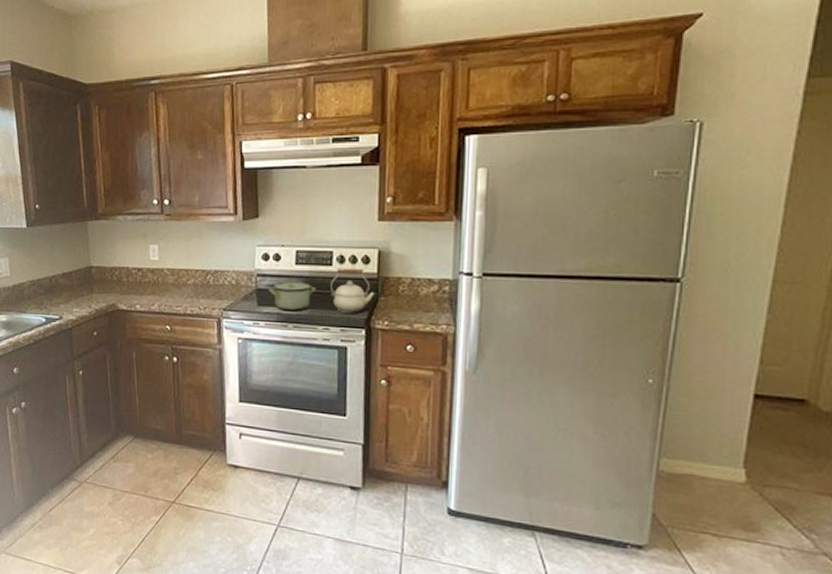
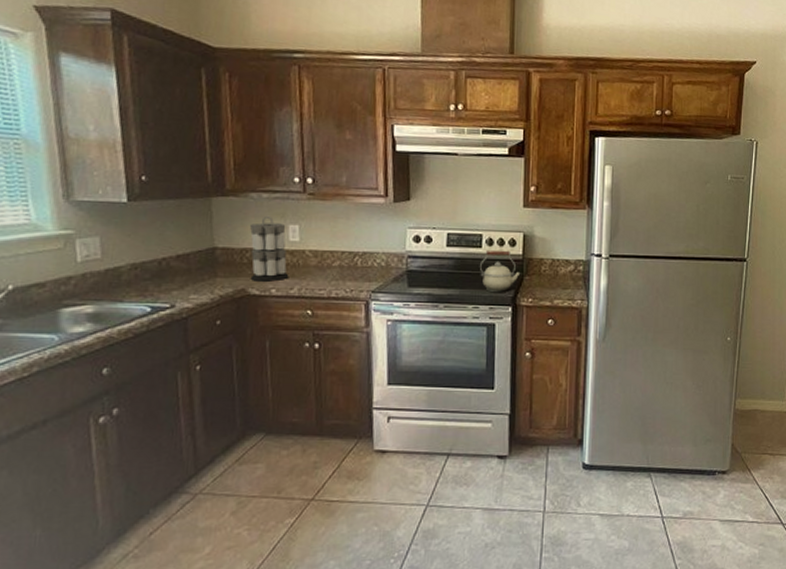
spice rack: none [117,236,151,298] -> present [249,215,289,282]
cooking pot: present [268,282,317,312] -> none [419,263,467,292]

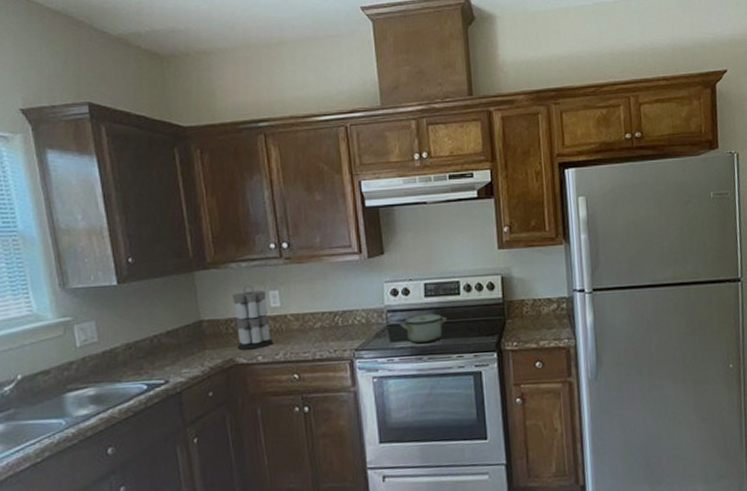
cooking pot: none [419,263,467,292] -> present [400,314,448,344]
kettle: present [480,250,521,293] -> none [460,294,502,340]

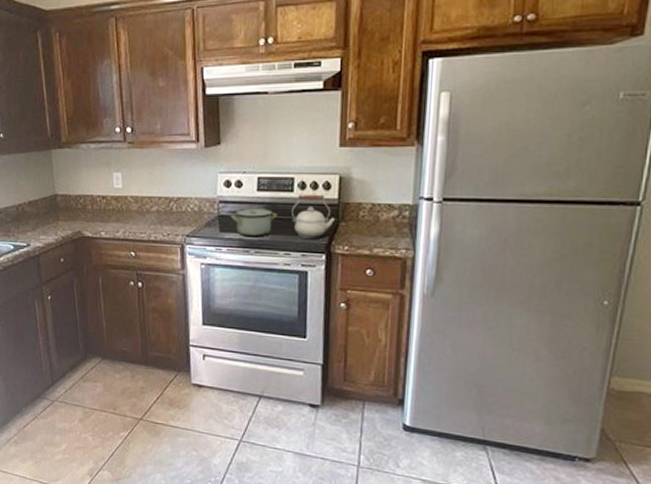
spice rack: present [231,284,274,350] -> none [81,164,115,225]
kettle: none [460,294,502,340] -> present [292,194,336,240]

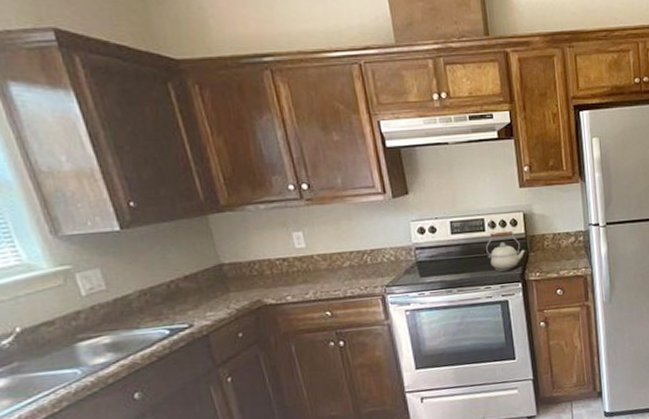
cooking pot: present [230,208,278,237] -> none [428,249,475,278]

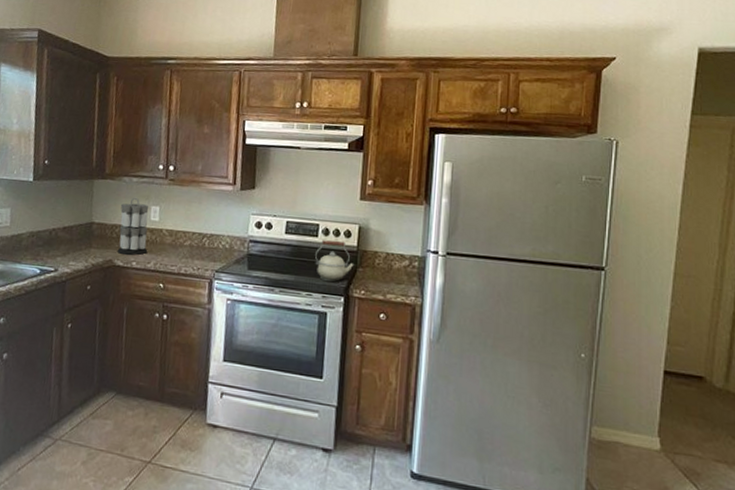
spice rack: none [252,226,302,291] -> present [117,197,149,255]

